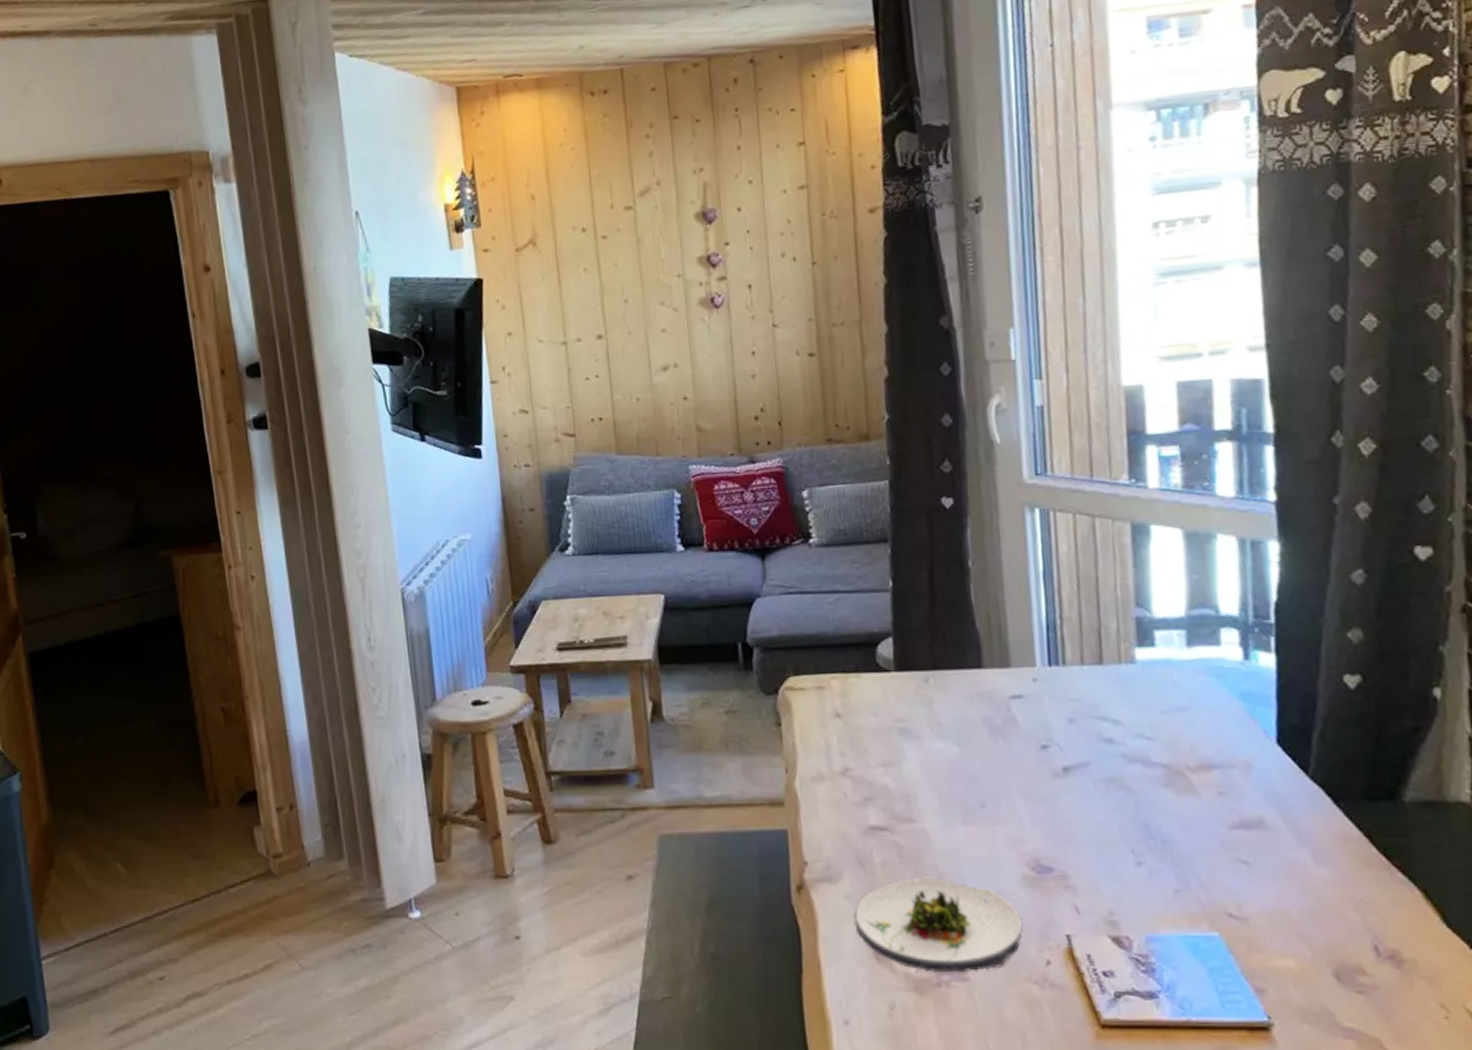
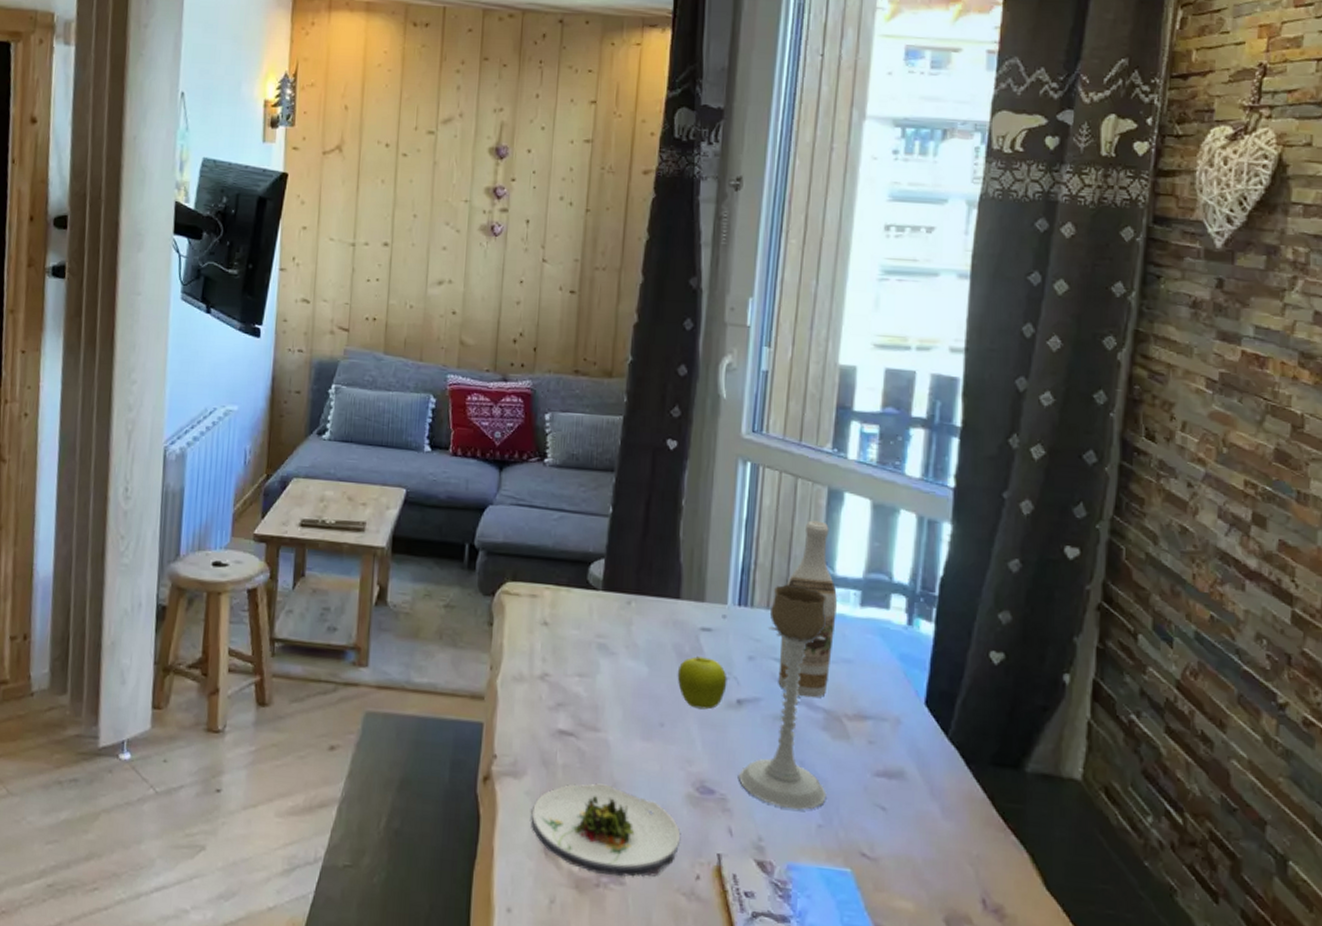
fruit: none [991,727,1050,783] -> present [677,656,727,710]
candle holder: none [1077,634,1180,877] -> present [739,584,827,810]
wine bottle: none [1099,561,1163,755] -> present [778,520,837,698]

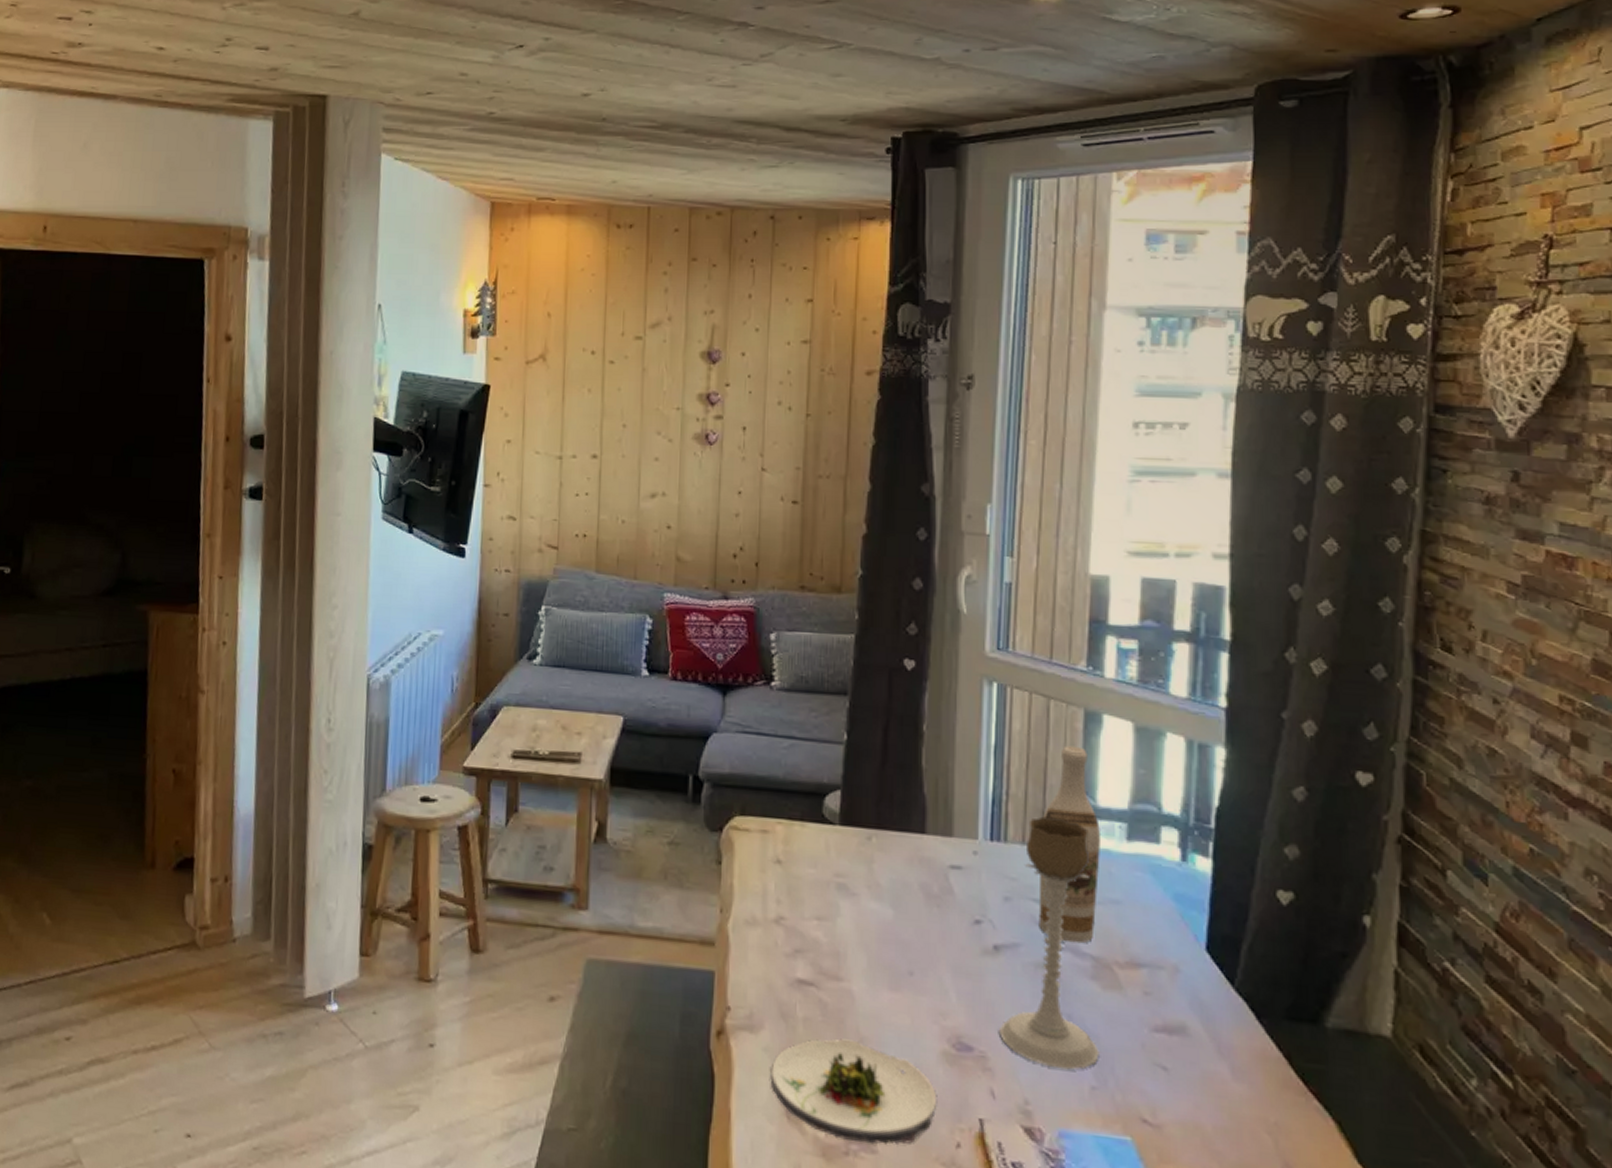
fruit: present [677,656,727,710] -> none [926,897,982,957]

